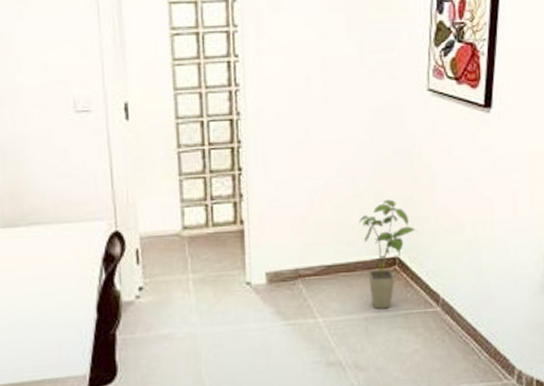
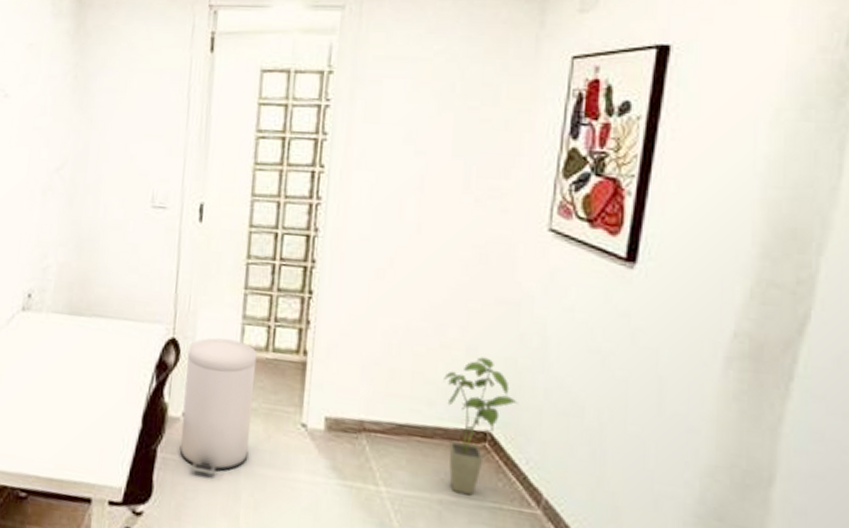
pedal bin: none [132,222,203,345] -> present [179,338,257,475]

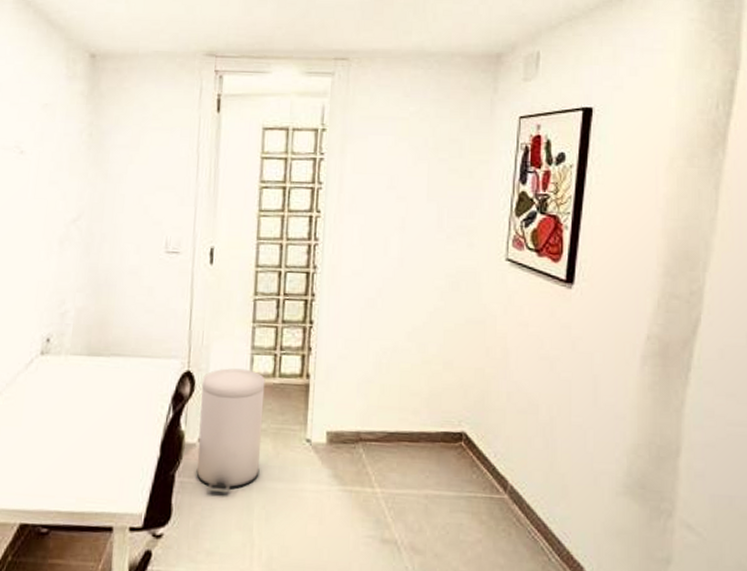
house plant: present [444,357,517,496] -> none [426,369,486,488]

